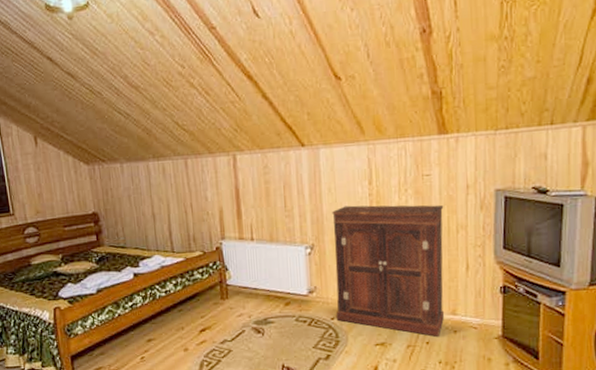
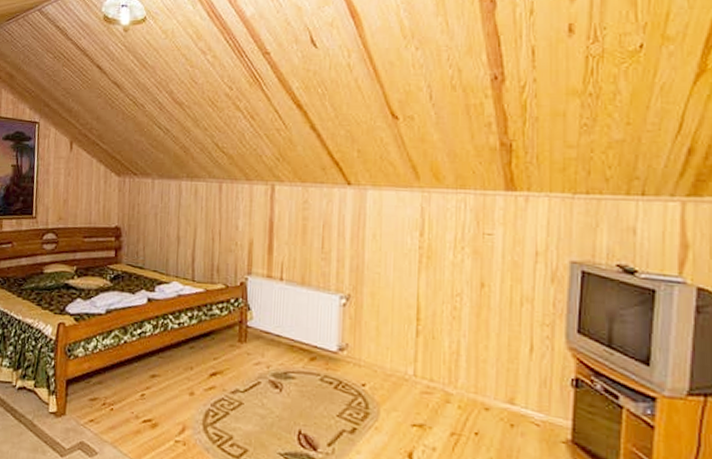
cabinet: present [332,205,445,338] -> none [369,256,507,430]

